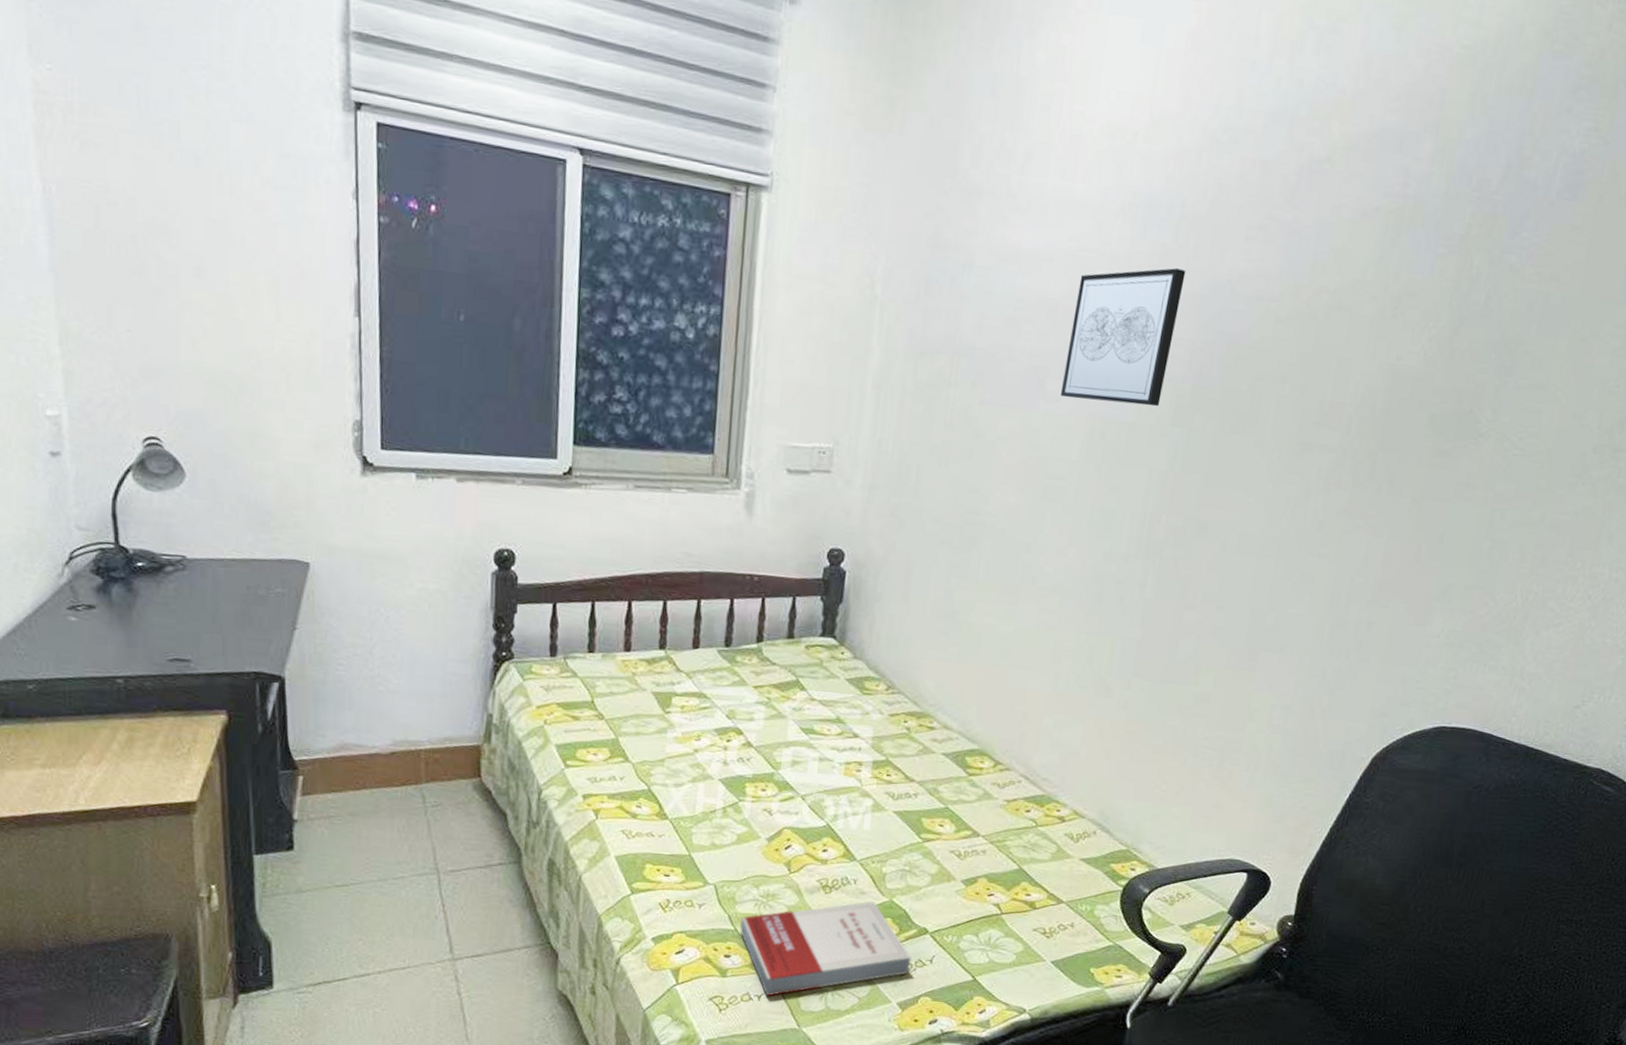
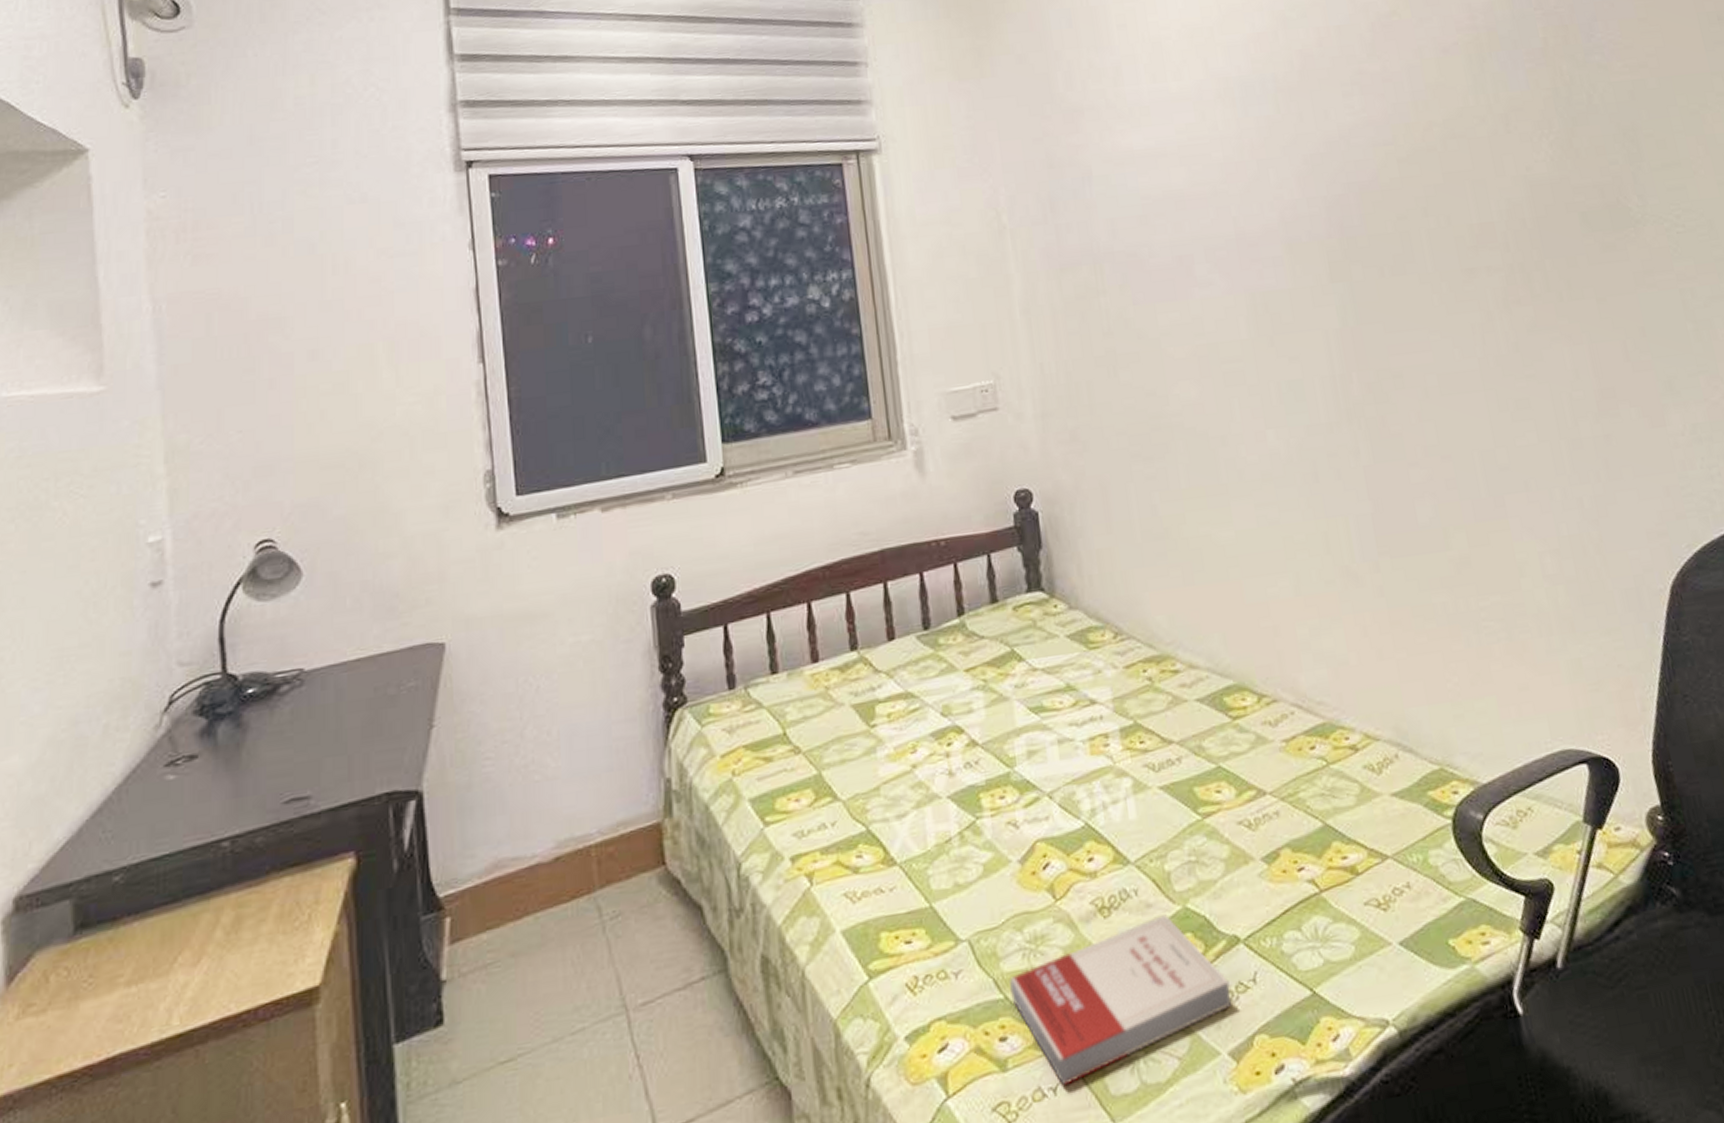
wall art: present [1060,268,1186,407] -> none [1198,135,1313,280]

